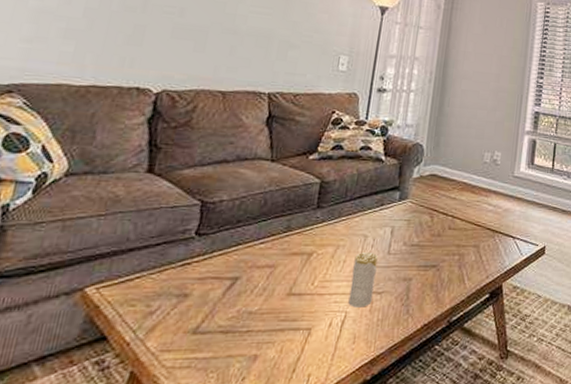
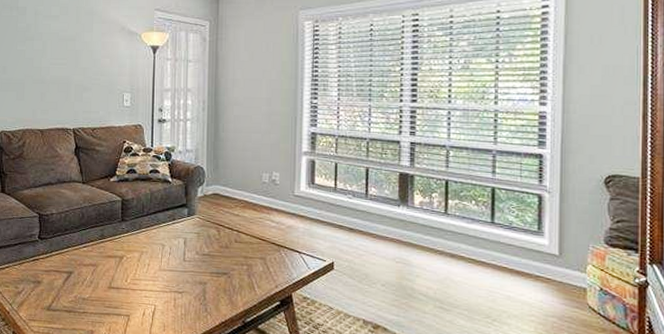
candle: present [348,253,378,308] -> none [156,258,176,303]

